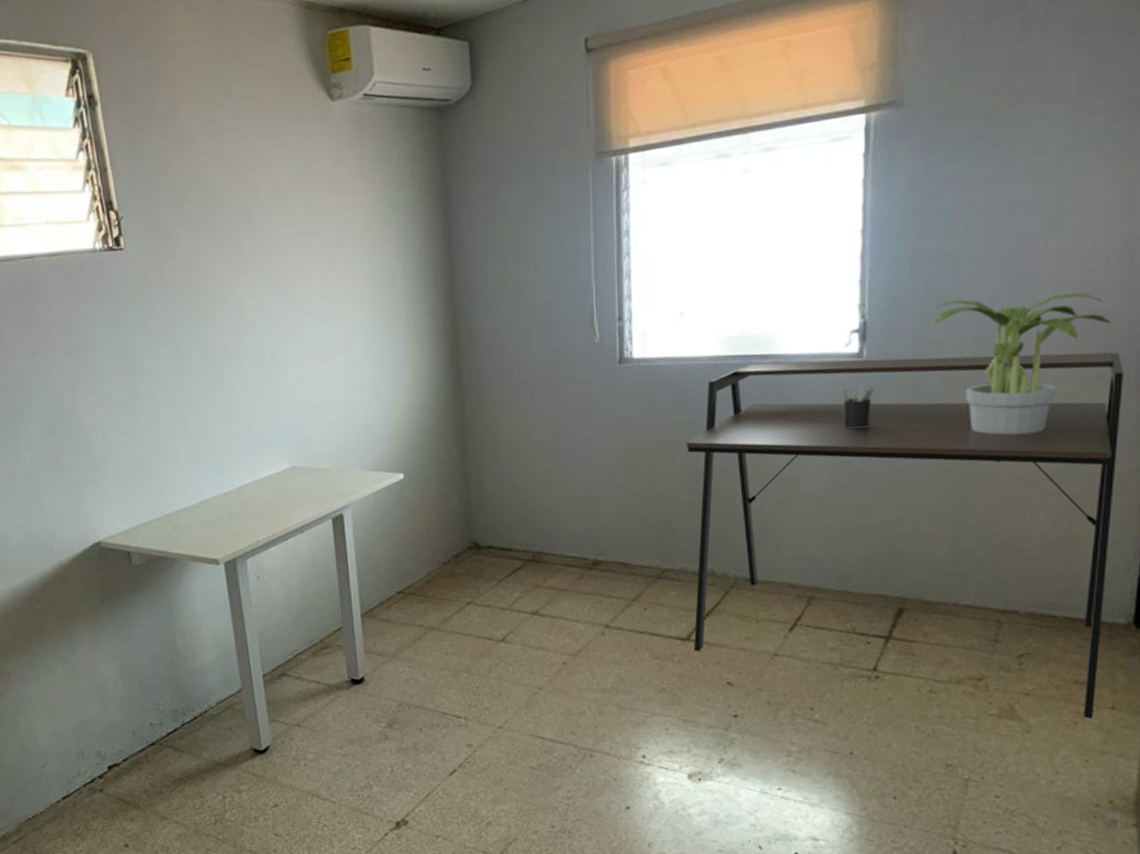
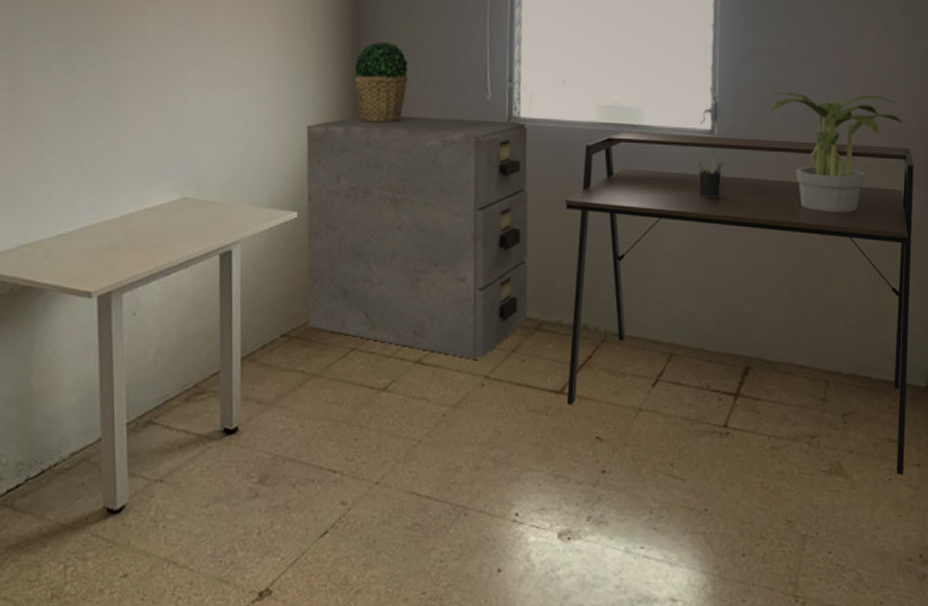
filing cabinet: none [406,363,648,609] -> present [306,116,528,360]
potted plant: none [450,291,508,378] -> present [354,42,408,123]

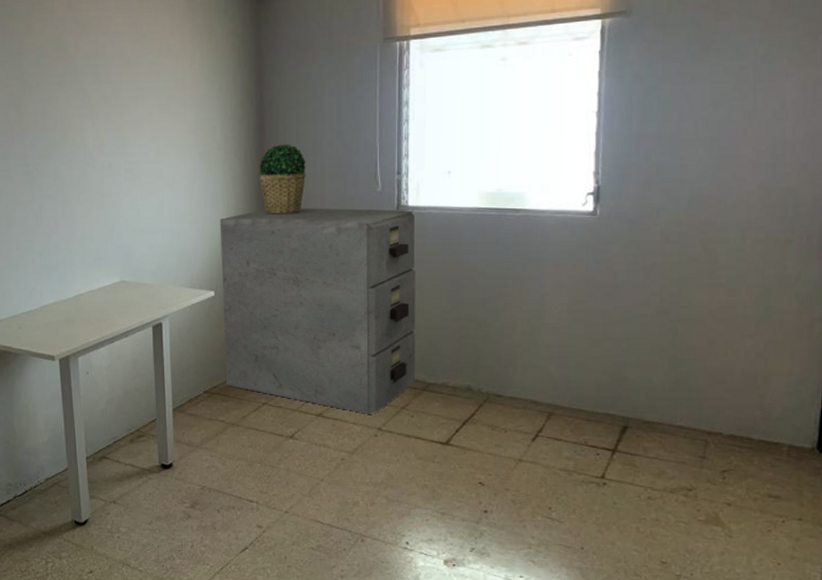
desk: present [565,132,914,475] -> none [450,215,808,527]
pen holder: present [698,157,724,198] -> none [579,236,605,274]
potted plant: present [770,91,903,212] -> none [654,172,797,285]

